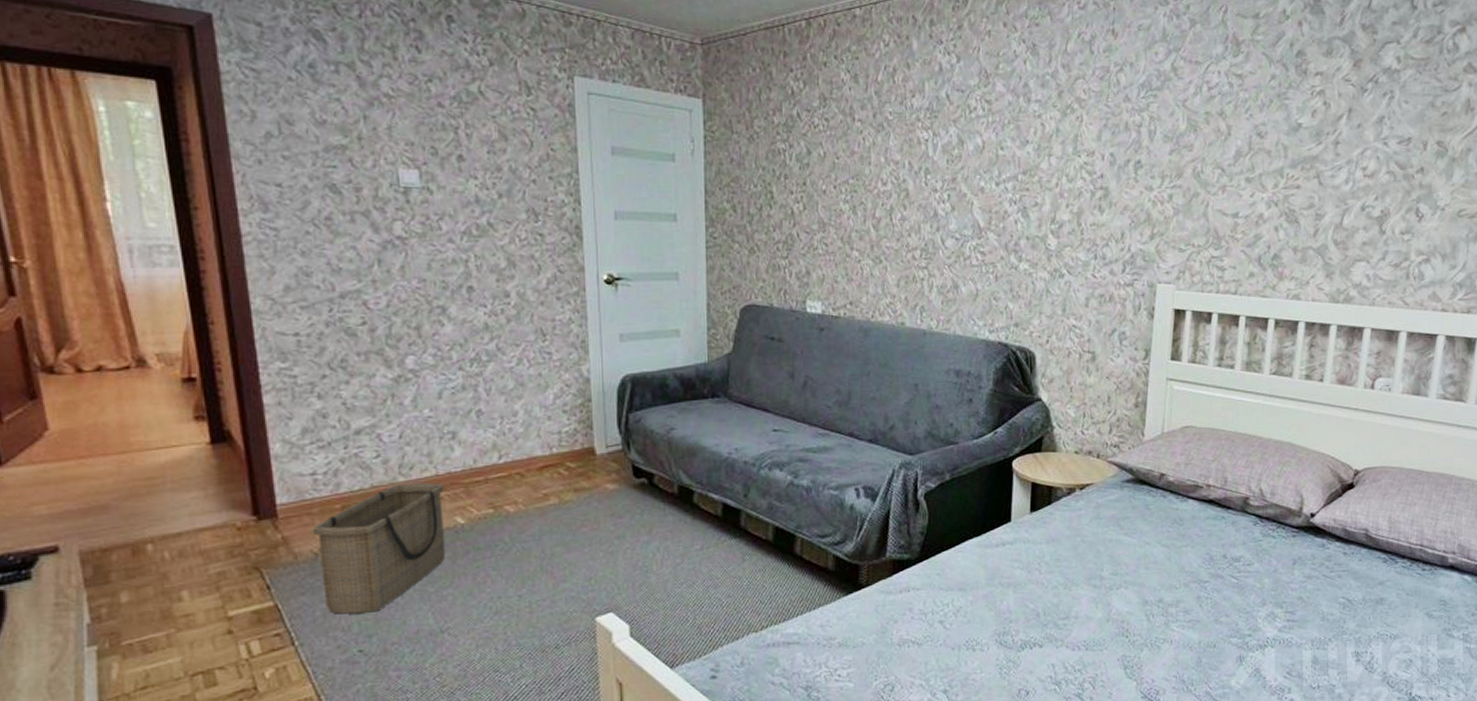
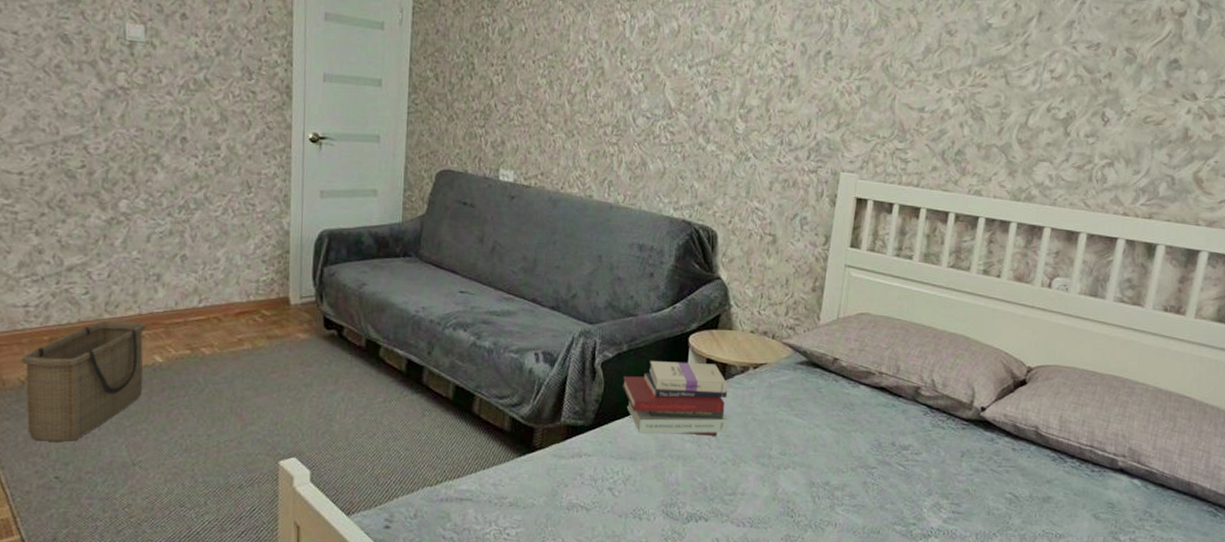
books: none [946,487,1057,564] -> present [622,361,728,436]

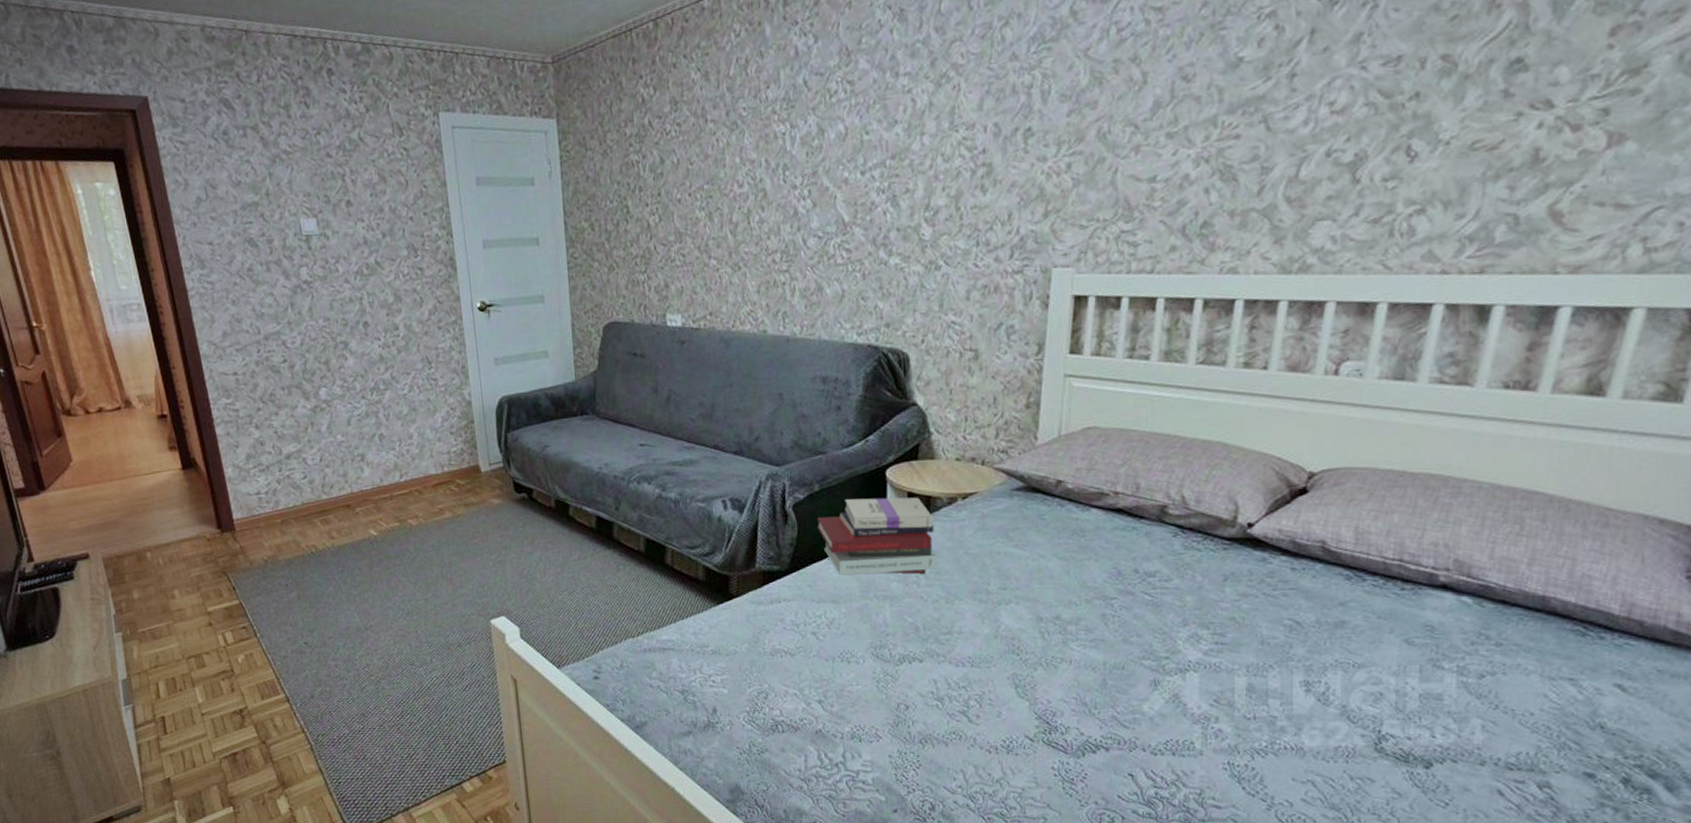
basket: present [20,320,146,441] -> none [261,499,364,612]

